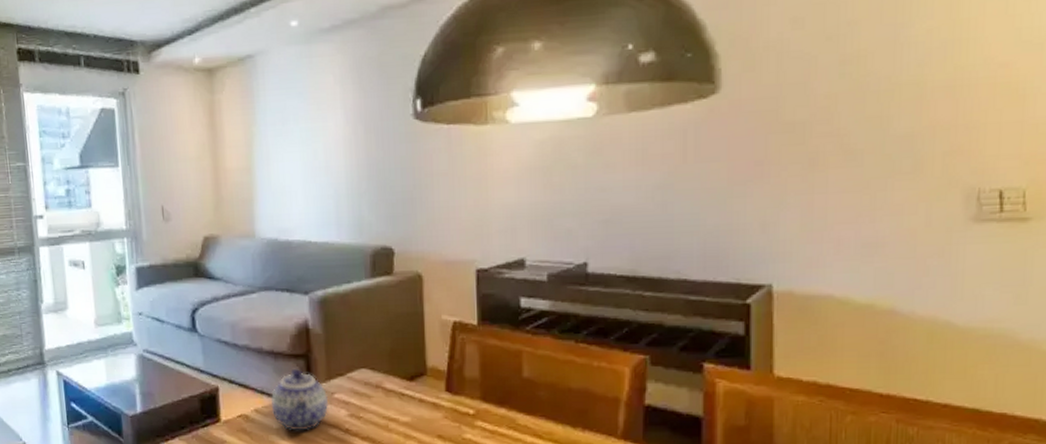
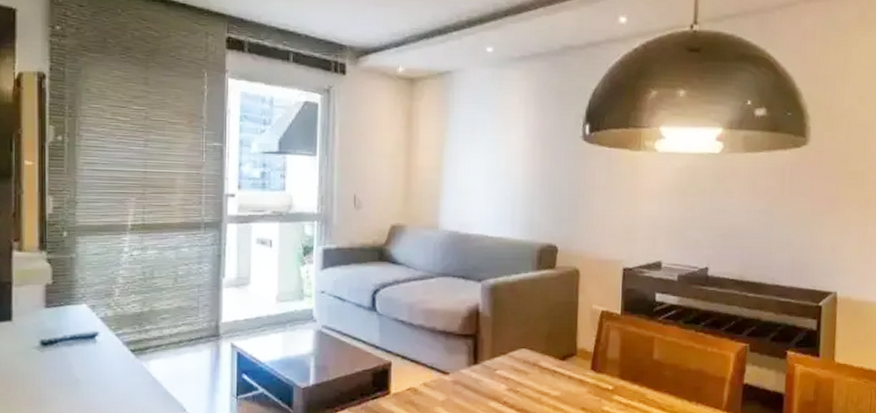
teapot: present [270,369,329,431] -> none [438,348,491,403]

